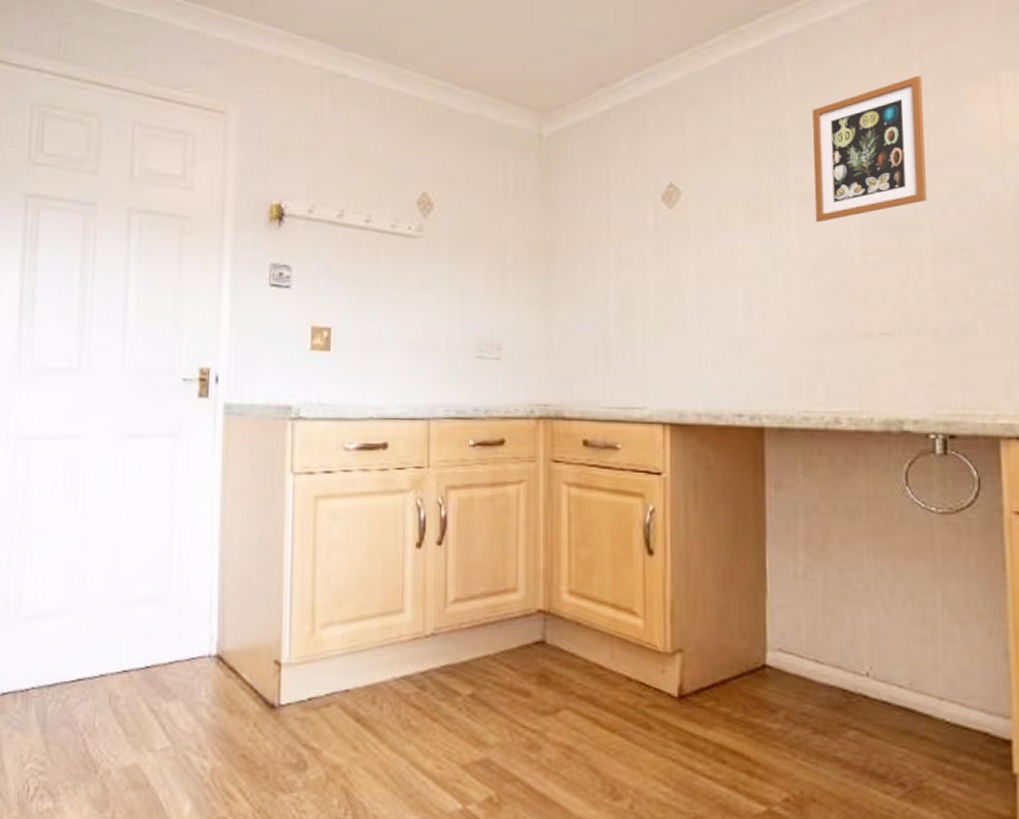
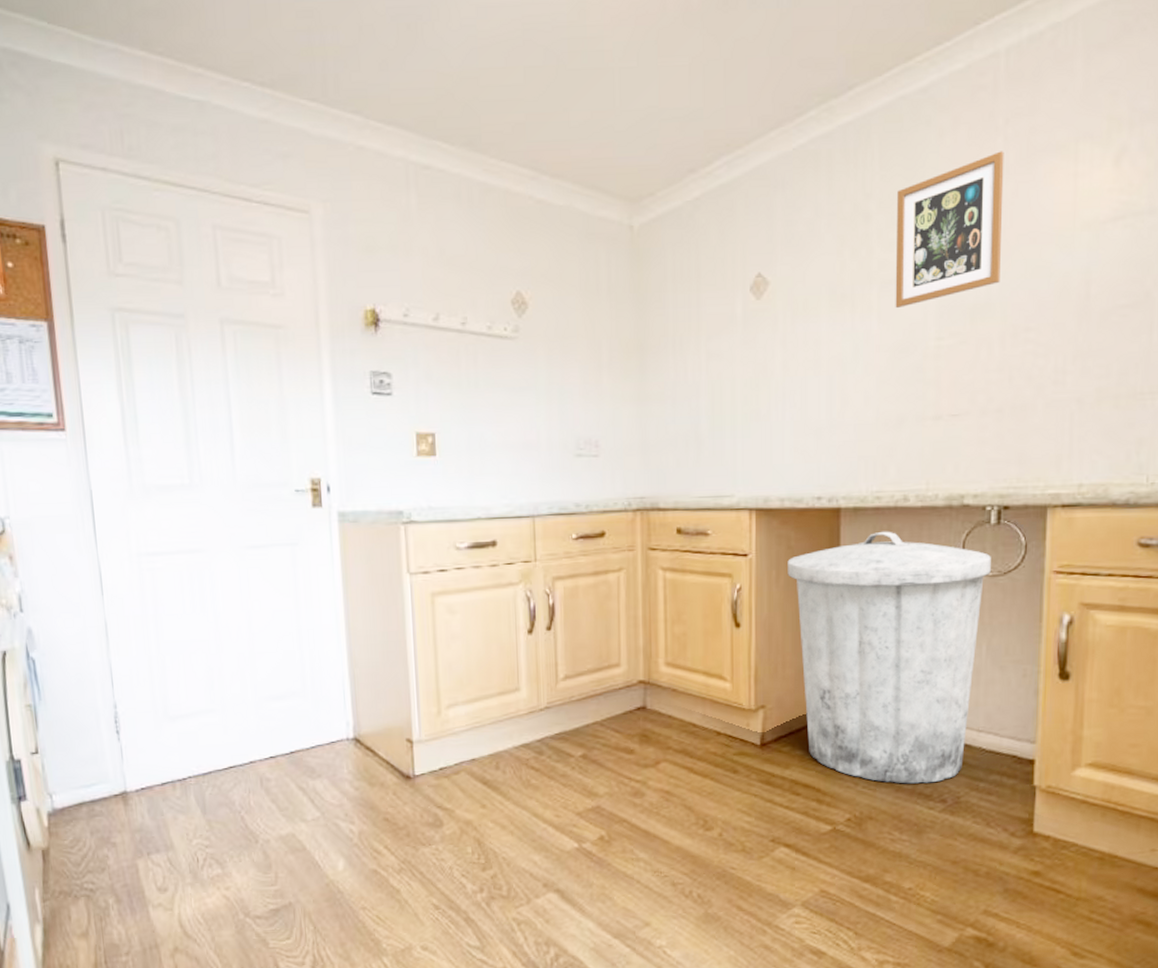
trash can: none [706,455,940,761] -> present [787,531,991,784]

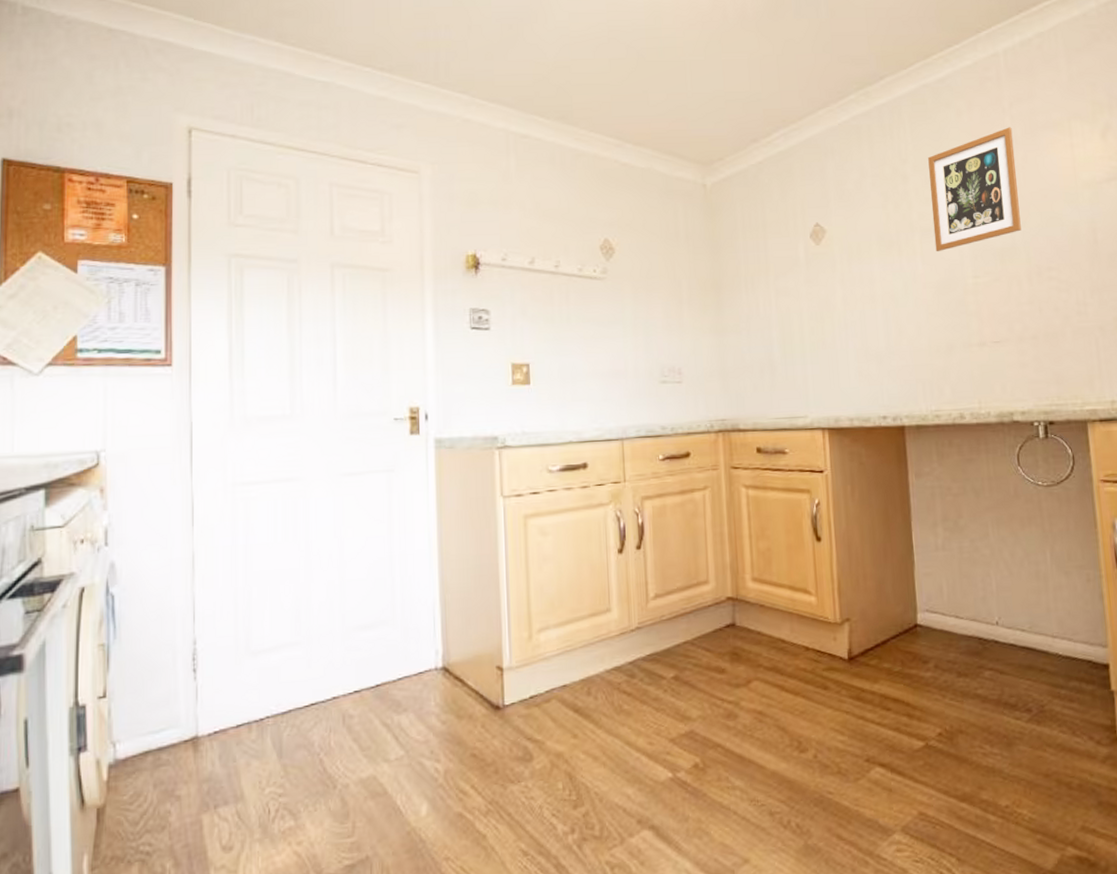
trash can: present [787,531,991,784] -> none [861,446,1045,694]

